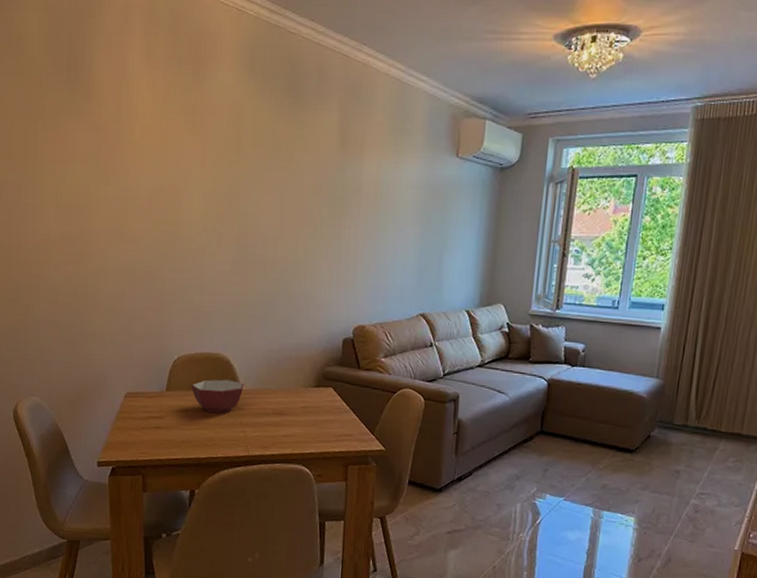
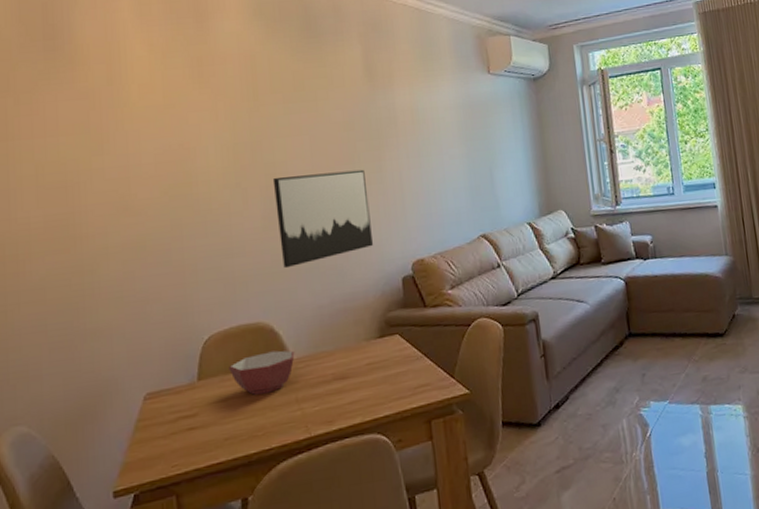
wall art: none [243,228,325,312] -> present [272,169,374,269]

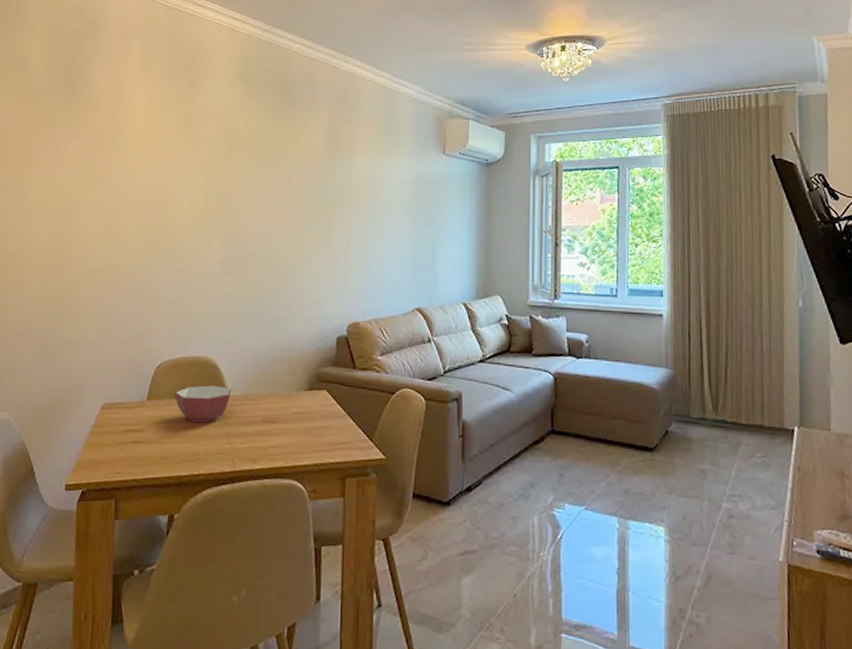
wall art: present [272,169,374,269] -> none [233,227,316,312]

